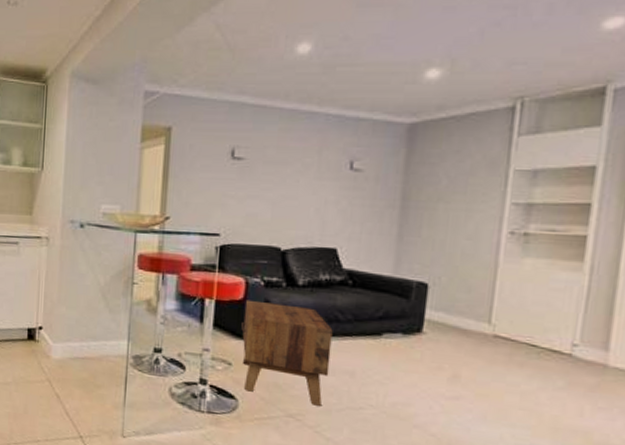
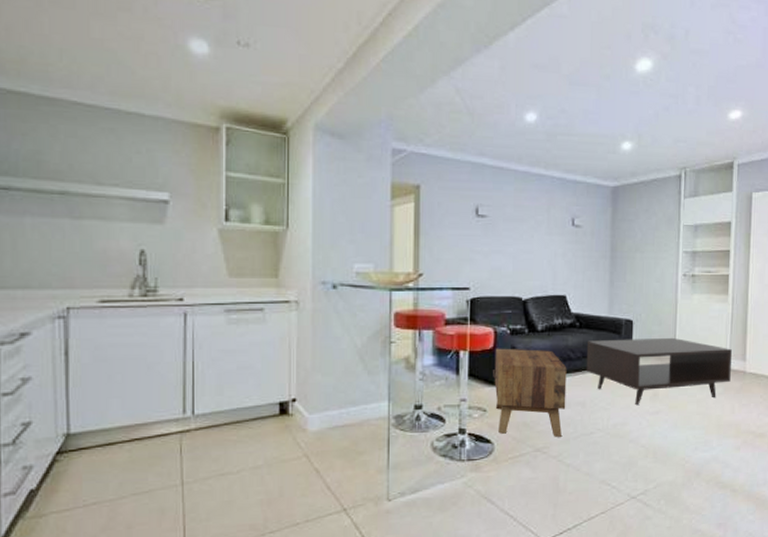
coffee table: none [358,302,585,392] -> present [586,337,732,406]

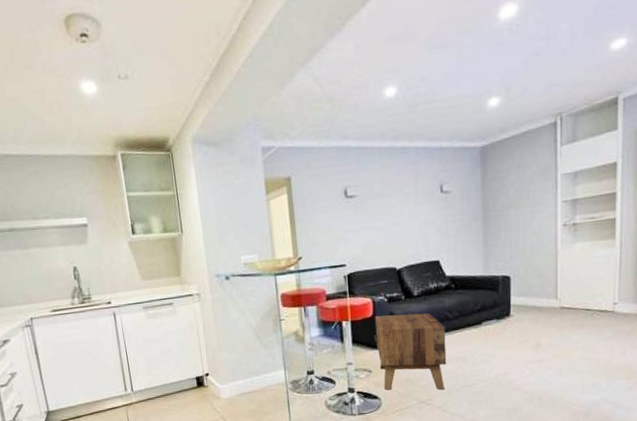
coffee table: present [586,337,732,406] -> none [463,288,621,356]

